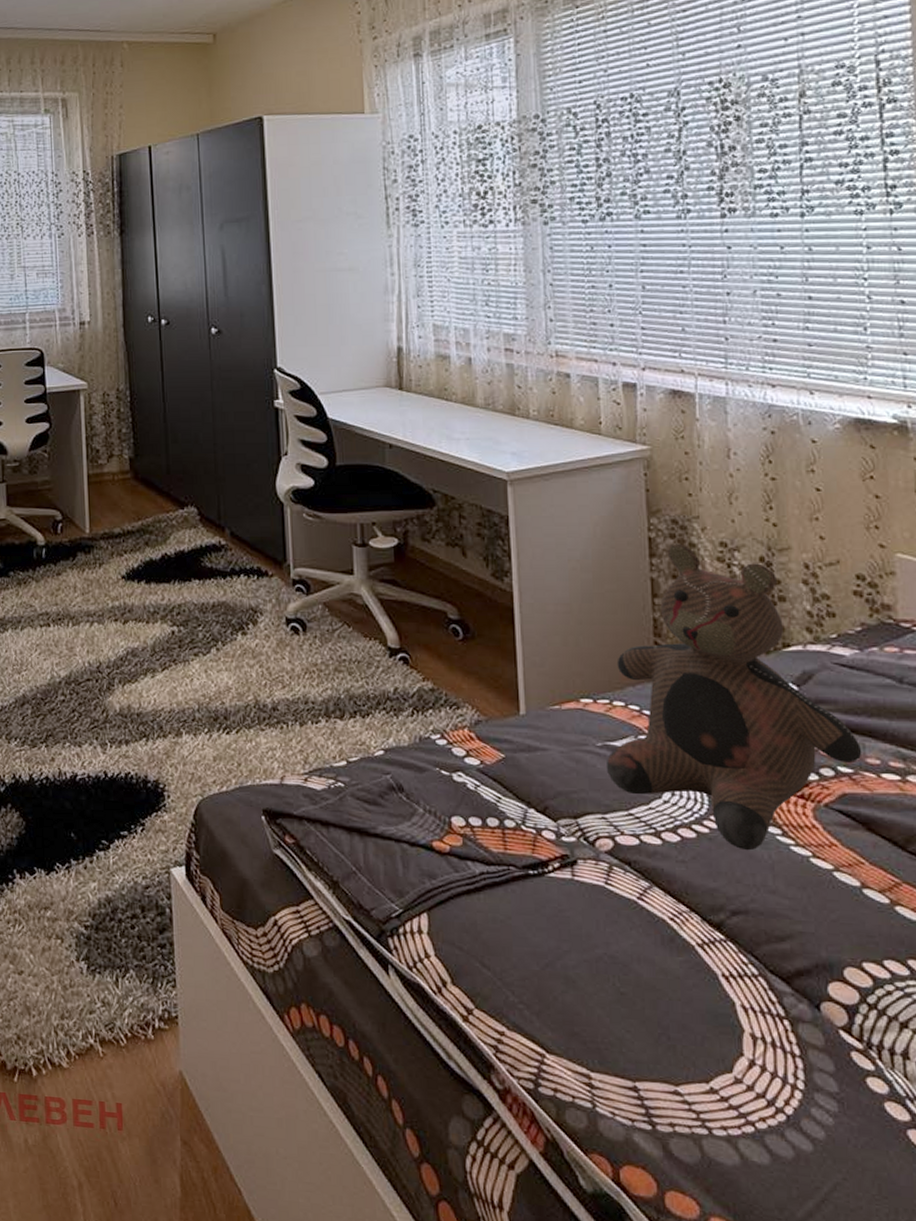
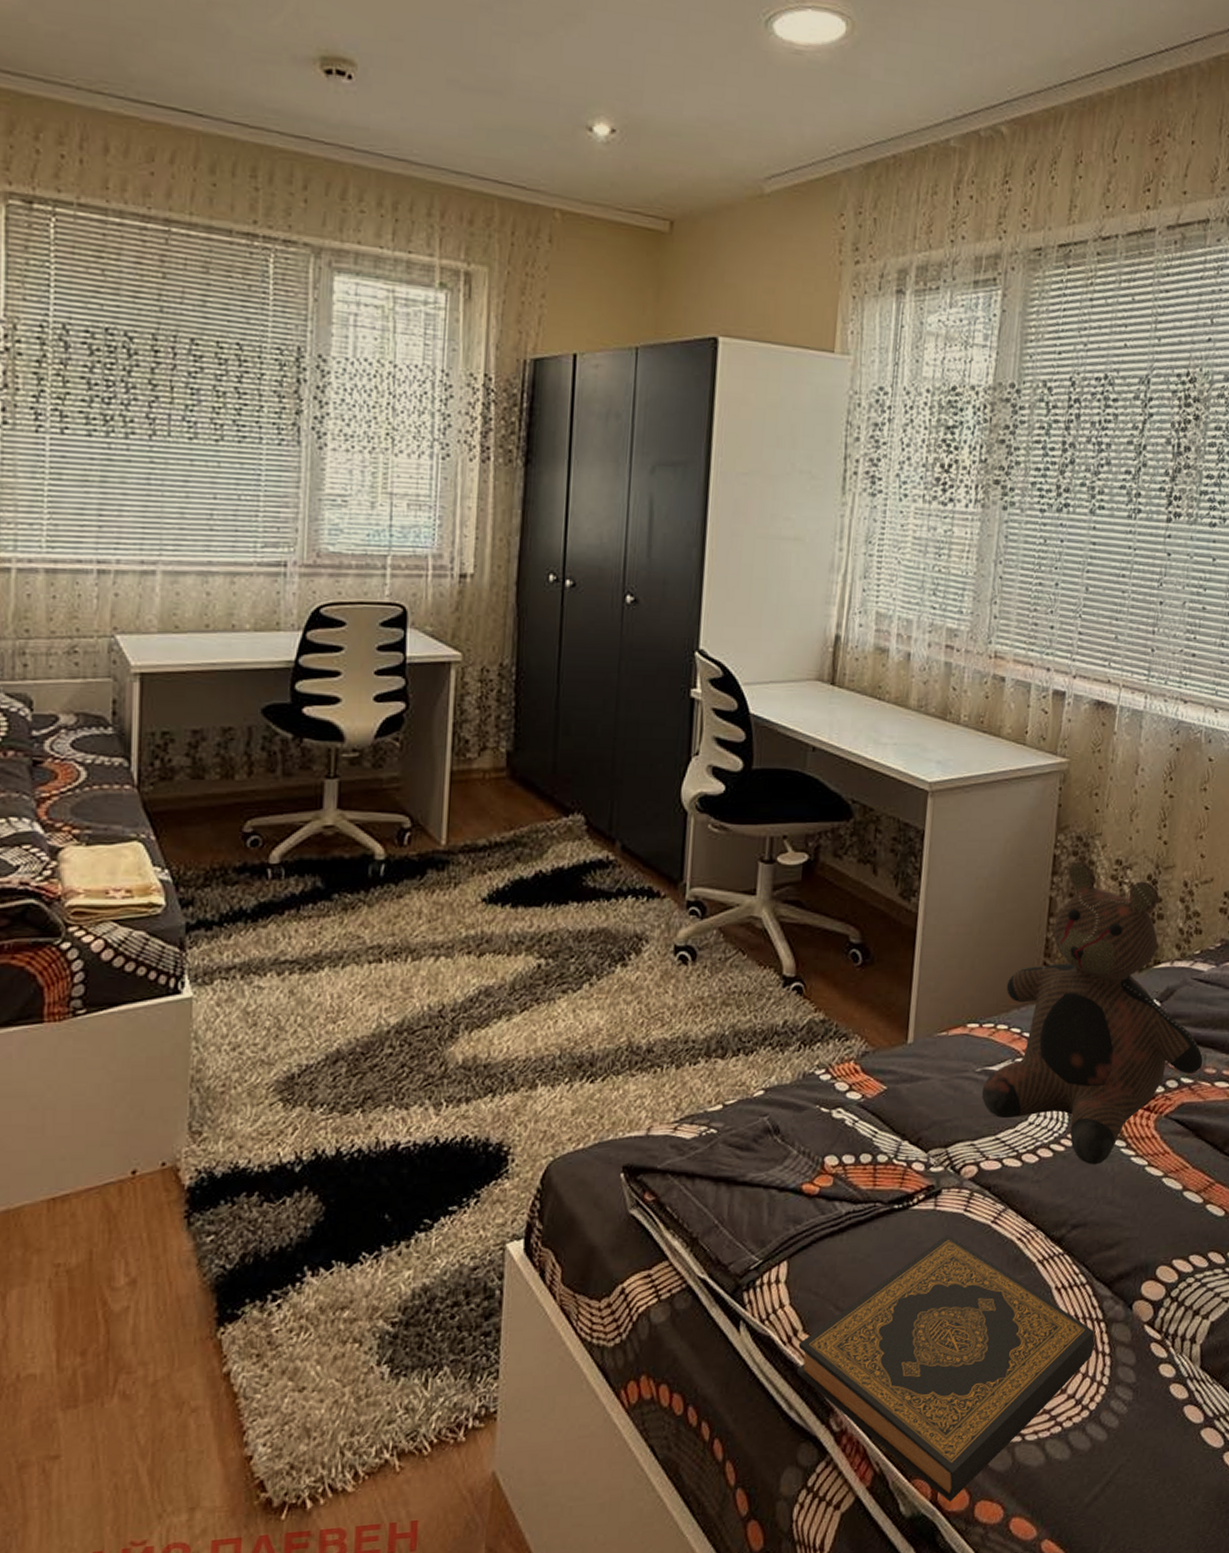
hardback book: none [449,906,781,1185] -> present [796,1234,1096,1502]

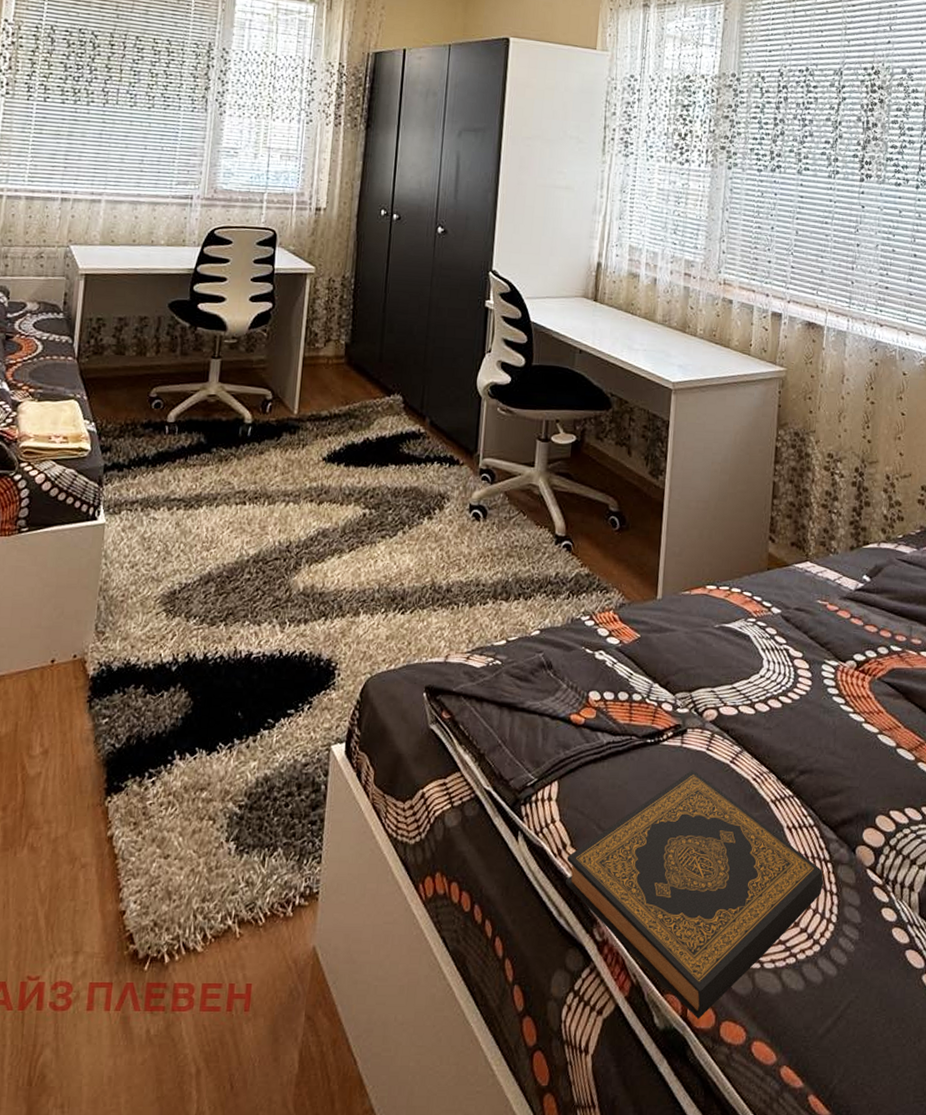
teddy bear: present [982,861,1203,1165] -> none [720,453,910,718]

